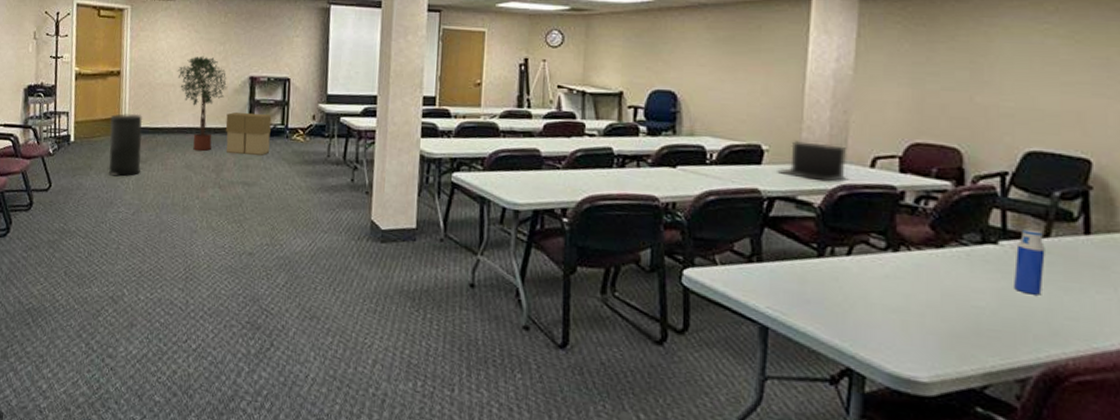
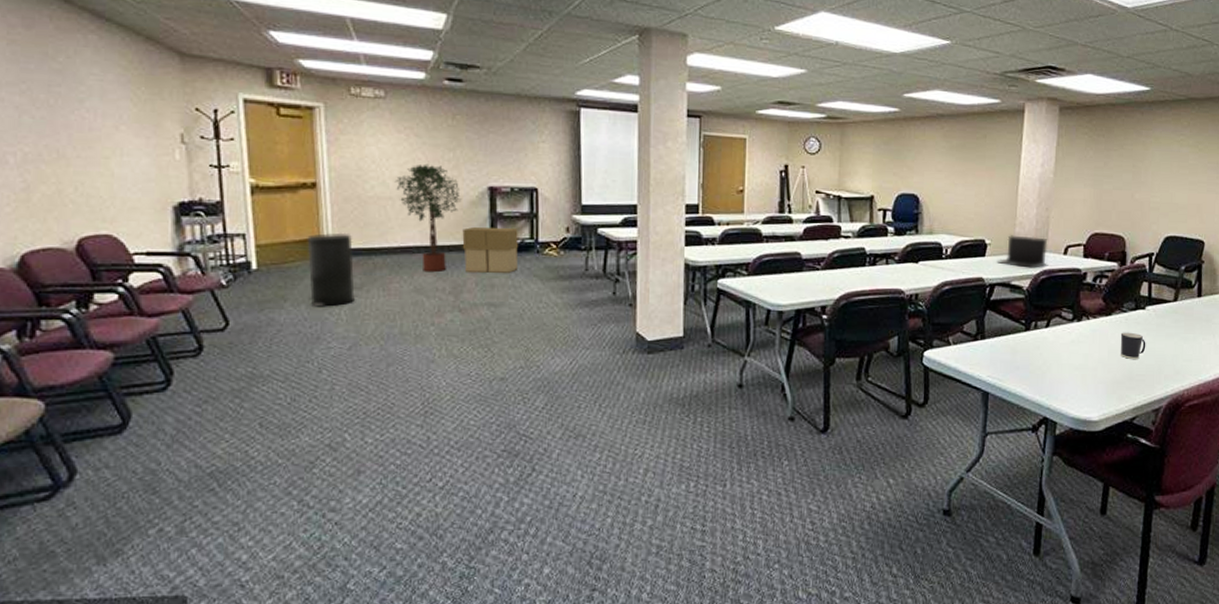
mug: none [959,271,1001,309] -> present [1120,332,1146,359]
water bottle: present [1014,228,1045,295] -> none [1154,296,1174,345]

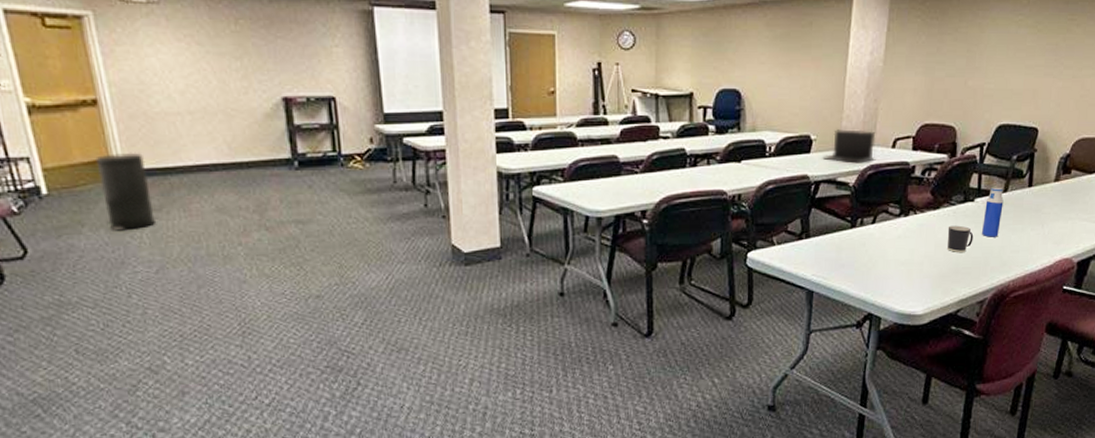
potted tree: present [394,163,462,273] -> none [181,74,256,191]
cardboard boxes: present [462,227,518,274] -> none [260,141,322,190]
water bottle: none [1154,296,1174,345] -> present [982,187,1004,237]

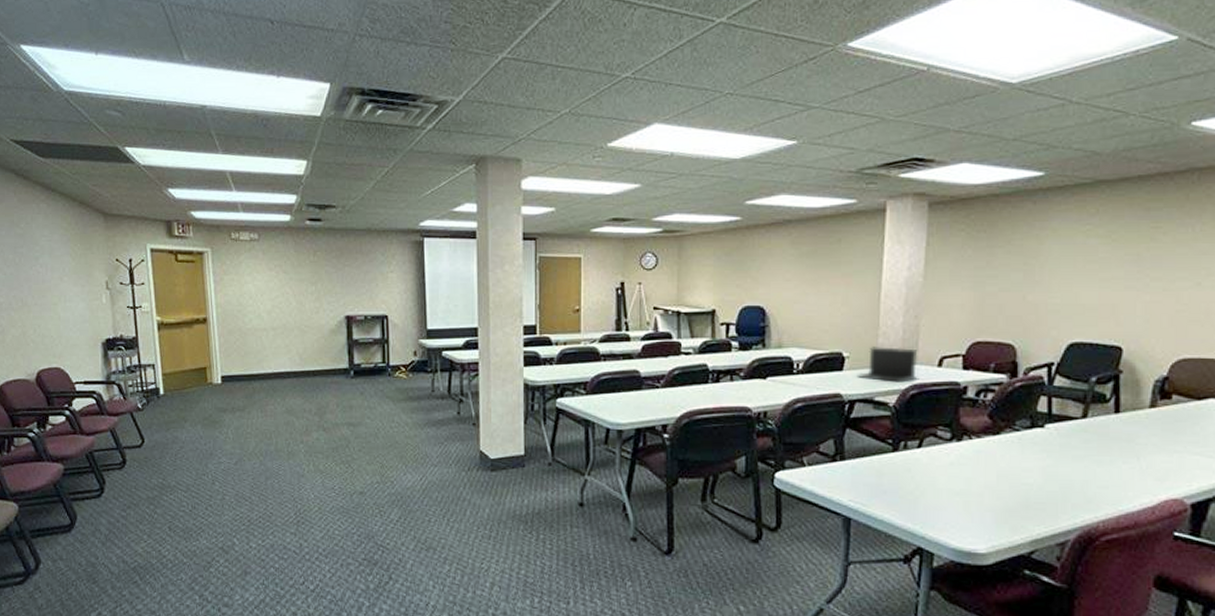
pedal bin: present [95,152,155,231] -> none [201,361,239,427]
mug: present [947,225,974,252] -> none [1012,453,1046,484]
water bottle: present [982,187,1004,237] -> none [1057,412,1083,469]

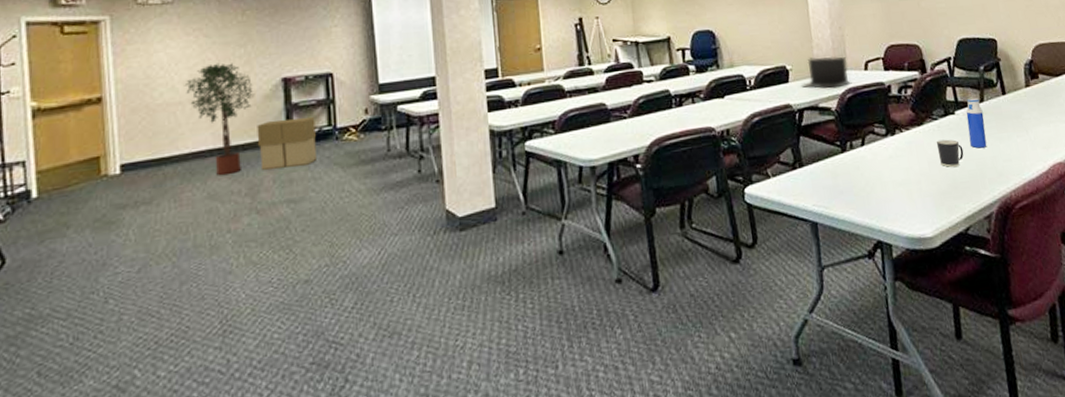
potted tree: none [268,297,323,396] -> present [184,63,255,176]
cardboard boxes: none [324,354,372,396] -> present [257,117,316,171]
mug: none [1012,453,1046,484] -> present [936,139,964,167]
water bottle: none [1057,412,1083,469] -> present [966,98,987,149]

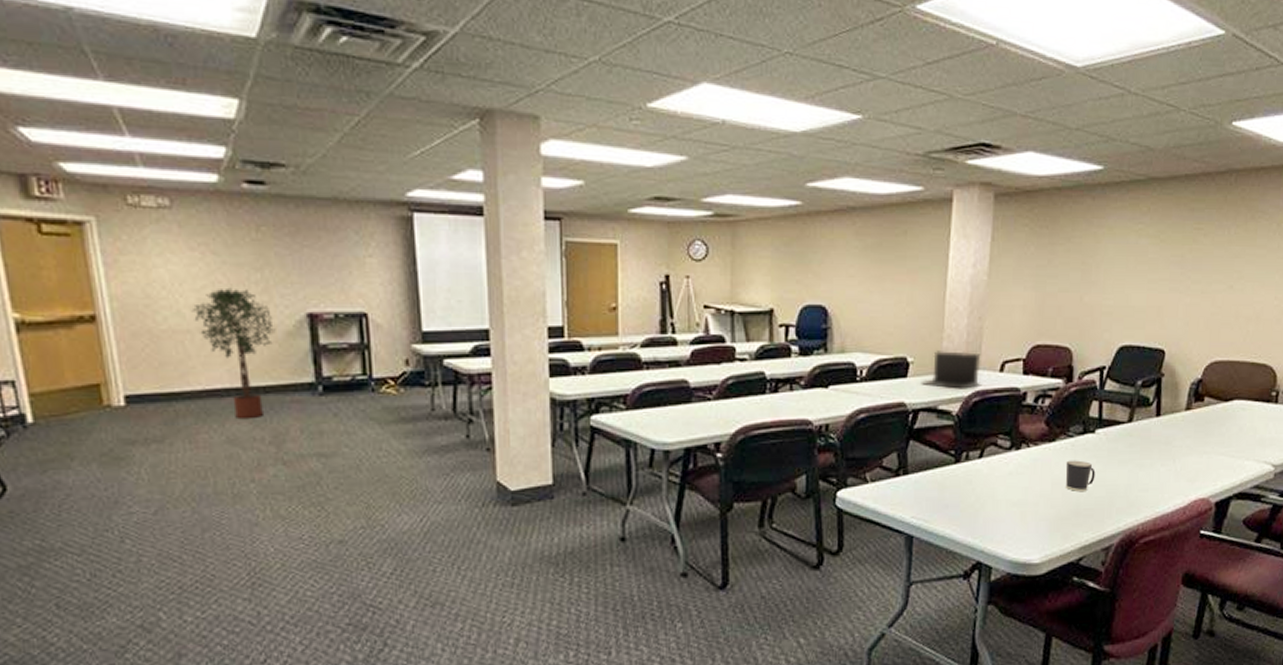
cardboard boxes: present [257,117,316,171] -> none [279,363,349,419]
water bottle: present [966,98,987,149] -> none [1105,416,1129,474]

